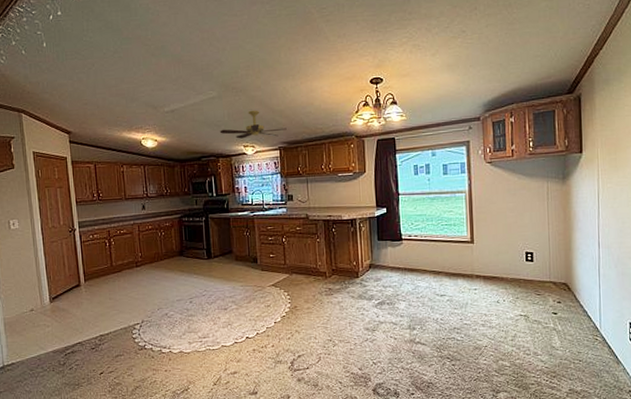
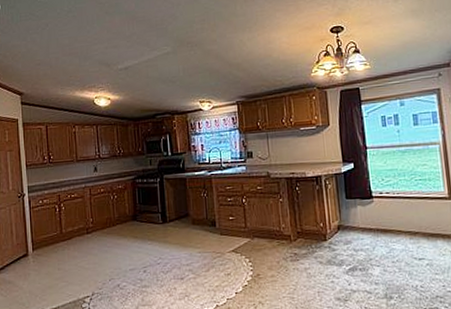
ceiling fan: present [219,110,287,139] -> none [174,64,244,95]

